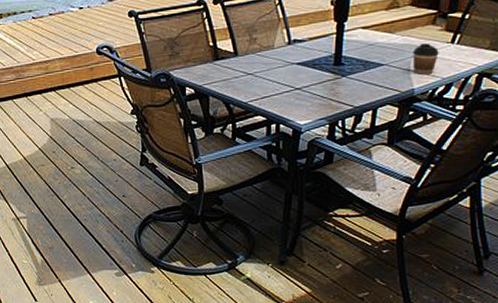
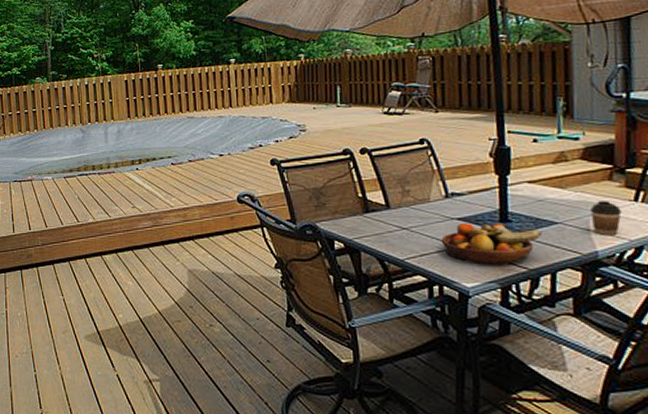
fruit bowl: none [281,67,369,104] -> present [441,223,542,265]

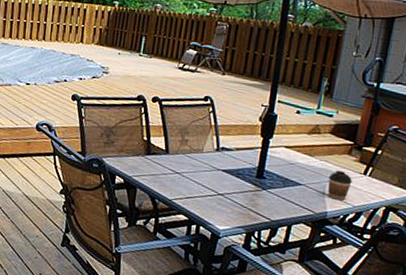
fruit bowl: present [441,223,542,265] -> none [205,174,288,214]

